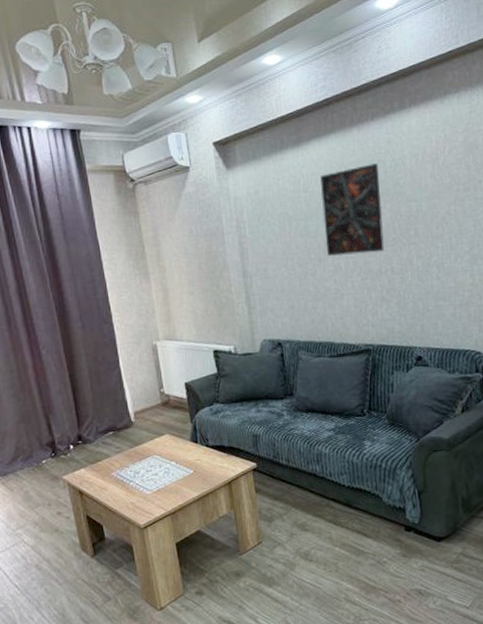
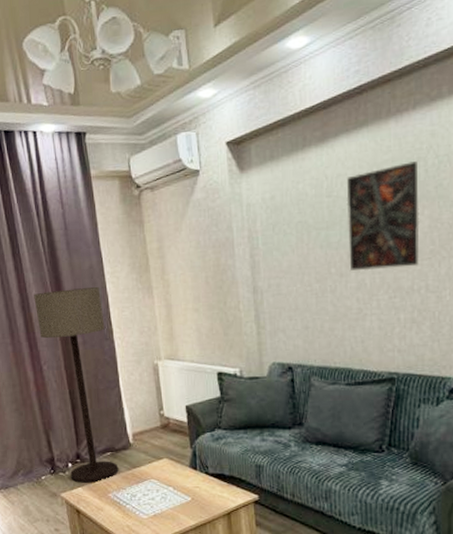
floor lamp: none [31,272,121,464] -> present [34,286,119,483]

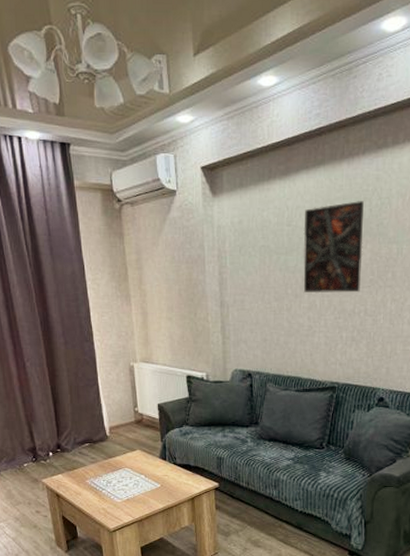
floor lamp: present [34,286,119,483] -> none [17,291,96,470]

